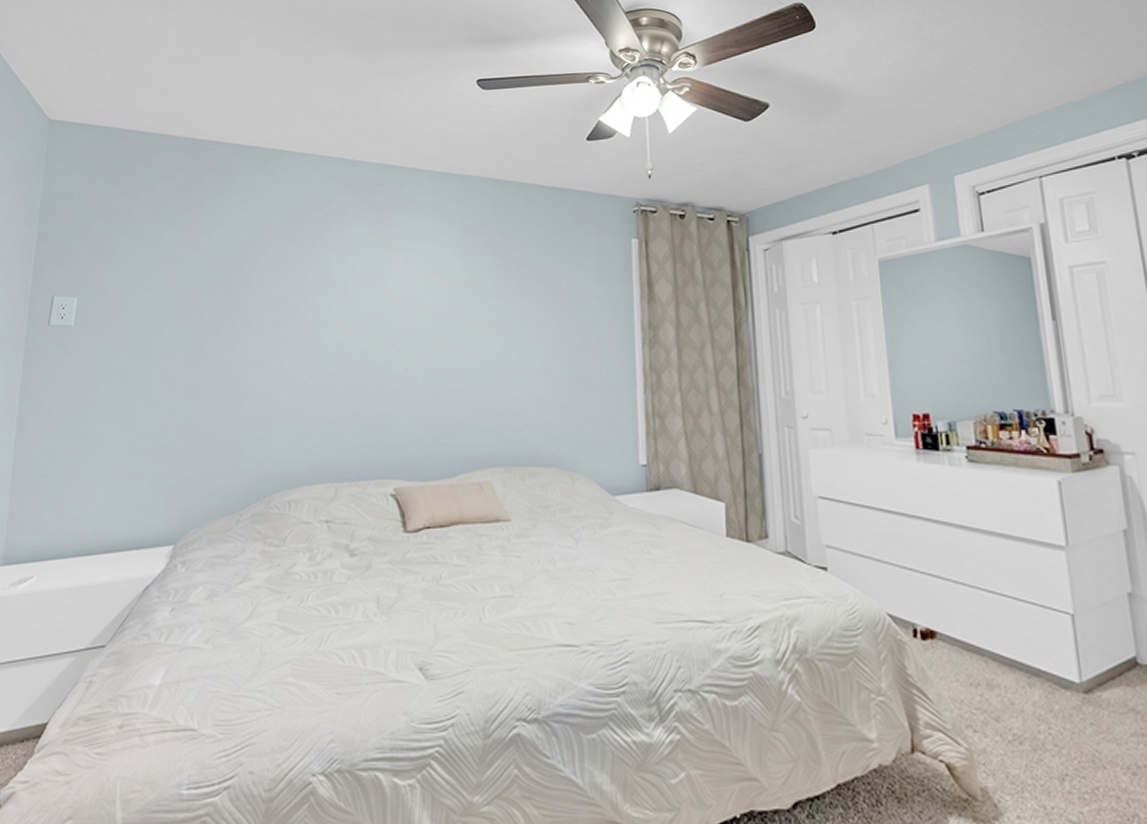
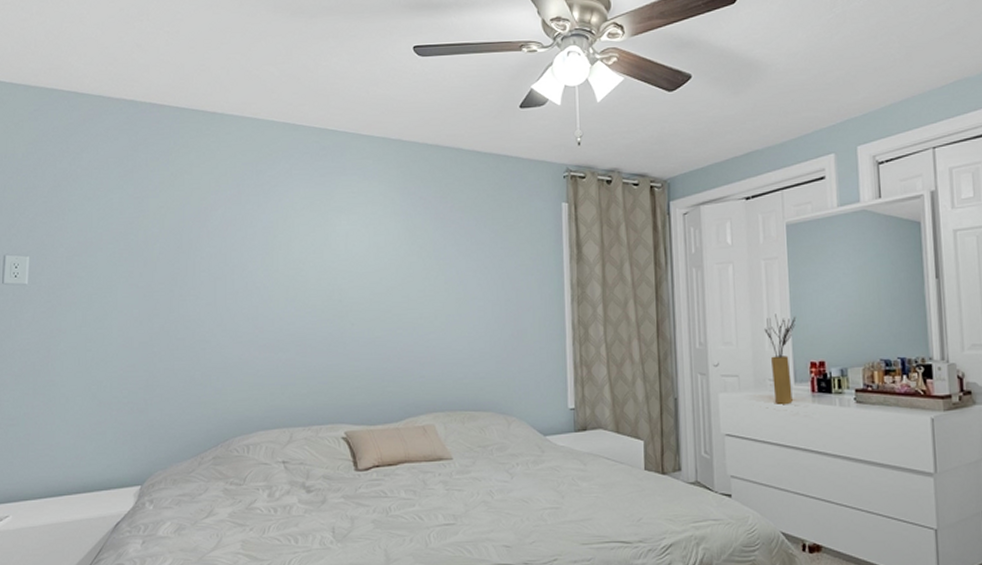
vase: none [858,359,895,464] -> present [764,314,797,405]

